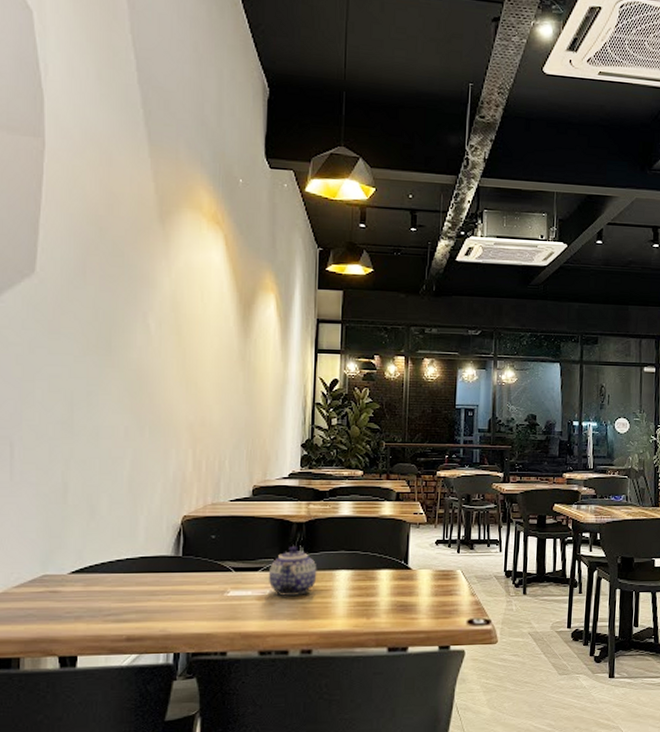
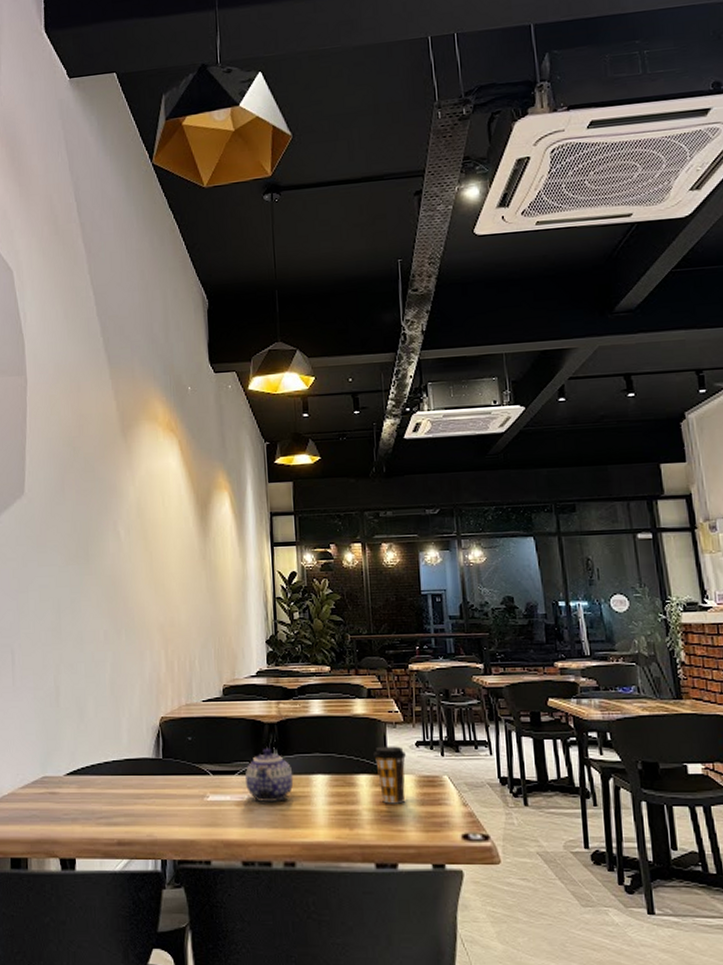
coffee cup: none [396,544,426,595] -> present [373,746,406,804]

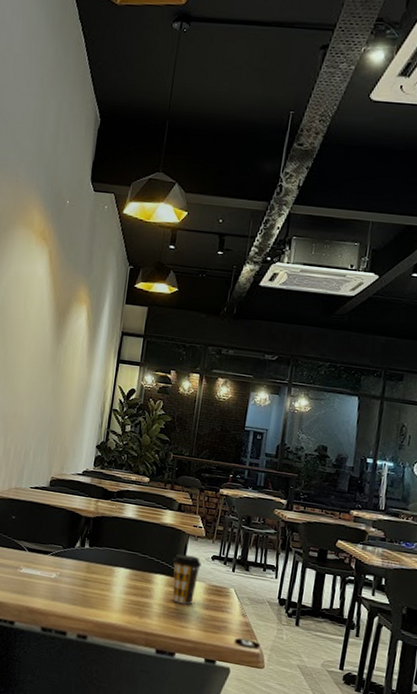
teapot: present [245,747,294,802] -> none [56,537,99,584]

